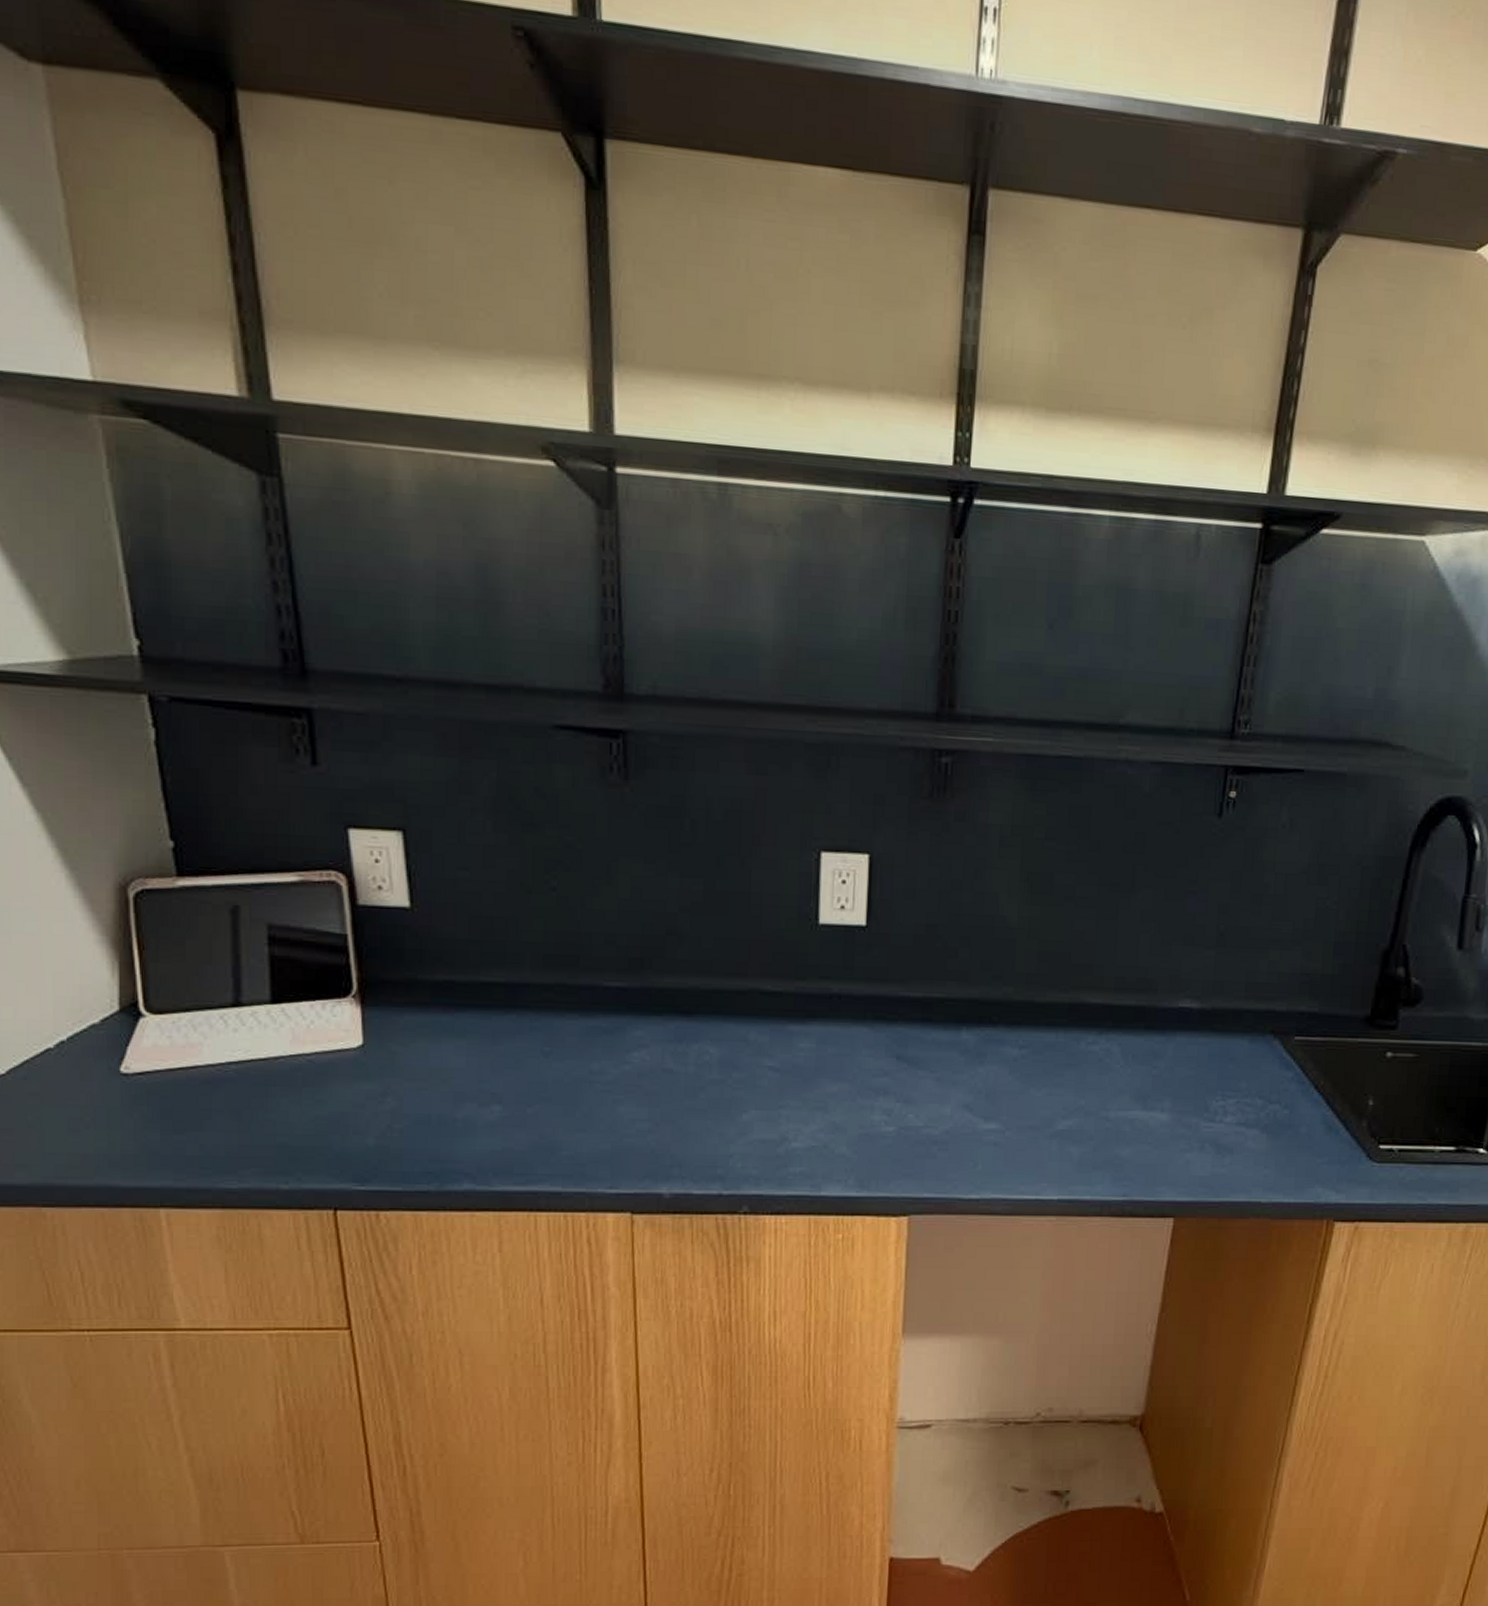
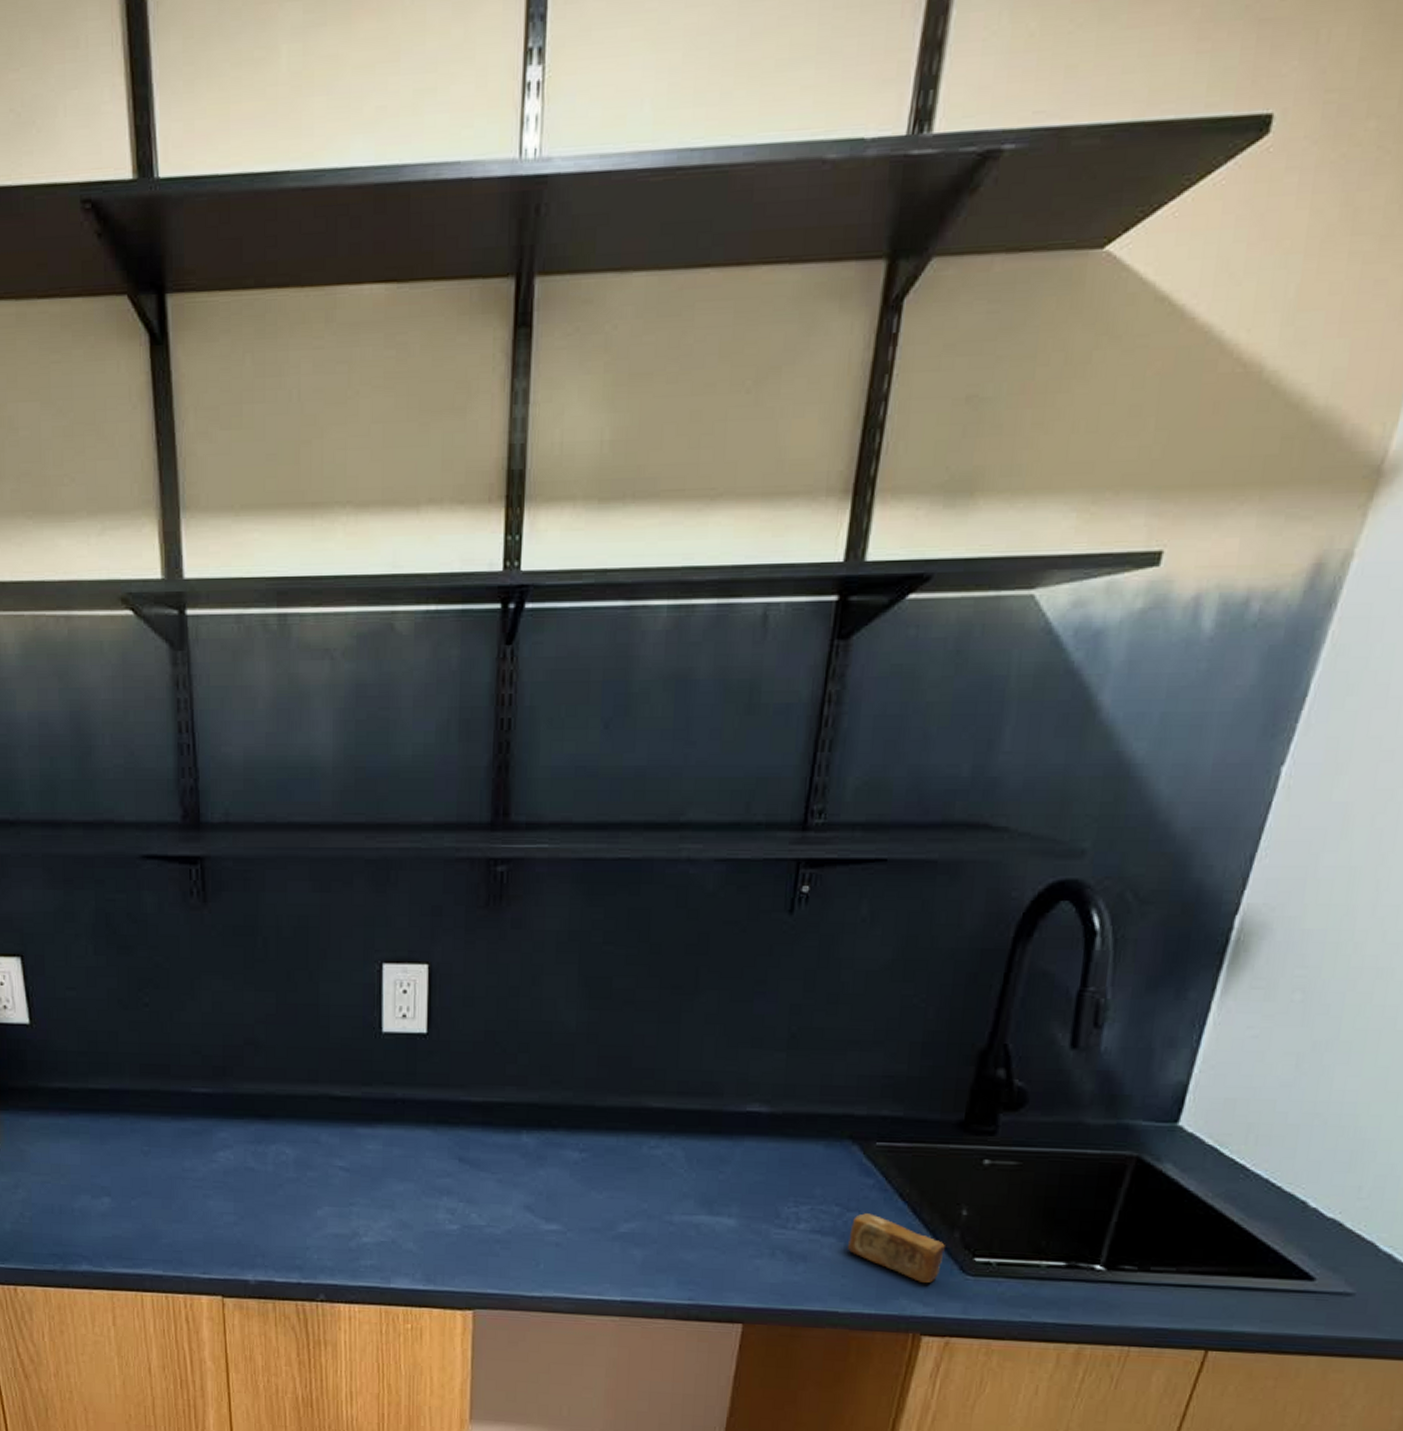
soap bar: none [1270,1105,1354,1170] -> present [848,1213,945,1283]

